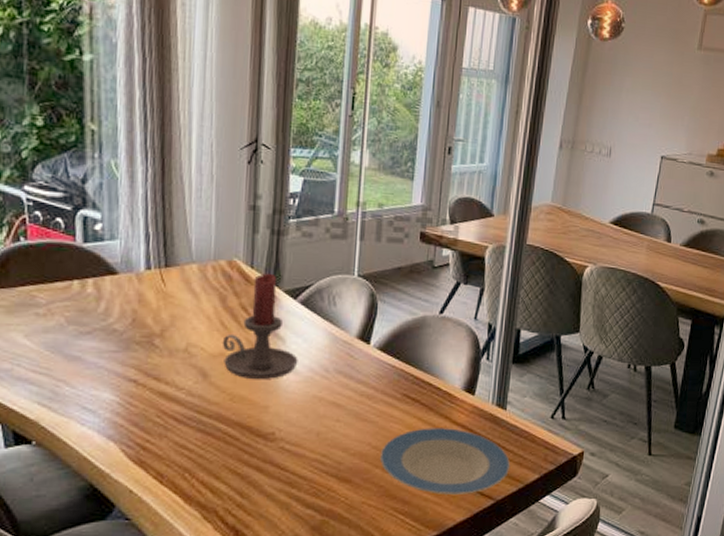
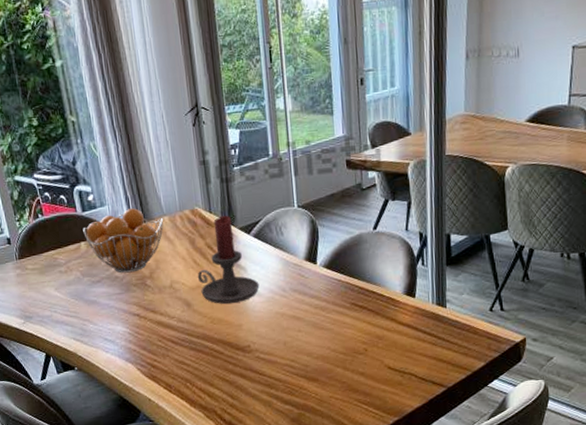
fruit basket: none [79,248,191,327] -> present [83,208,164,273]
plate: present [379,428,511,495] -> none [339,328,457,386]

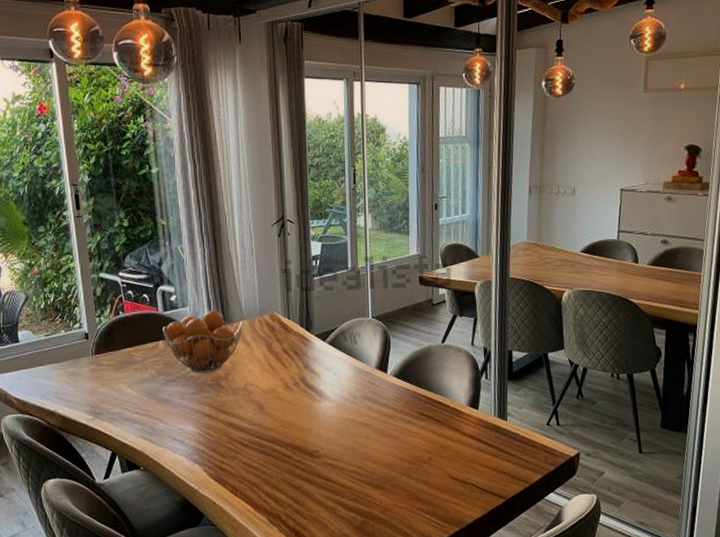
candle holder: present [197,215,260,304] -> none [271,322,332,409]

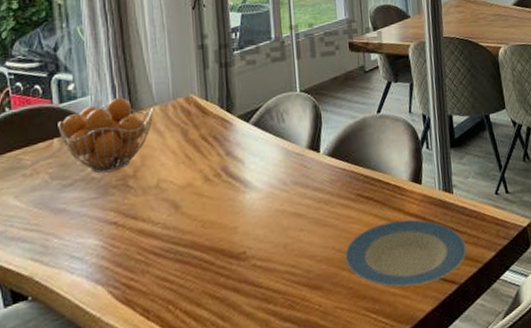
plate: none [404,439,516,496] -> present [344,219,467,288]

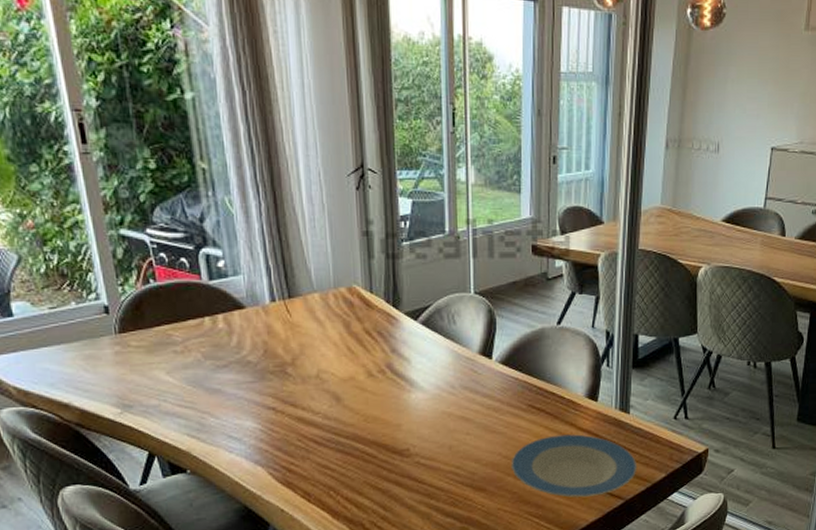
fruit basket: present [58,97,154,174] -> none [208,281,313,358]

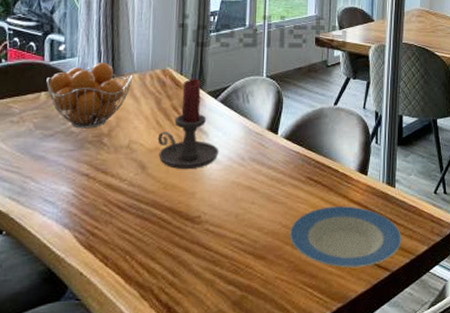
fruit basket: none [208,281,313,358] -> present [46,63,133,129]
candle holder: none [350,296,425,400] -> present [157,78,219,170]

